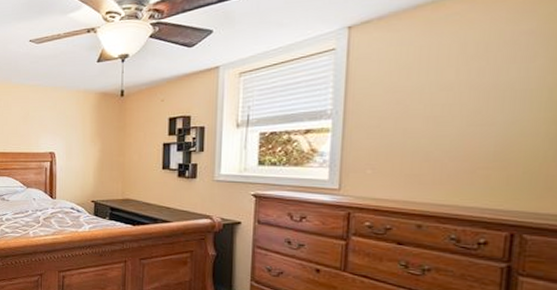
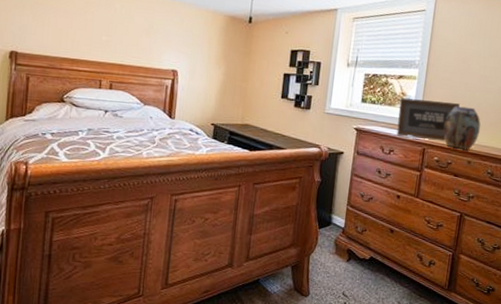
picture frame: none [308,155,397,203] -> present [396,98,460,142]
vase: none [374,158,434,212] -> present [443,106,481,150]

